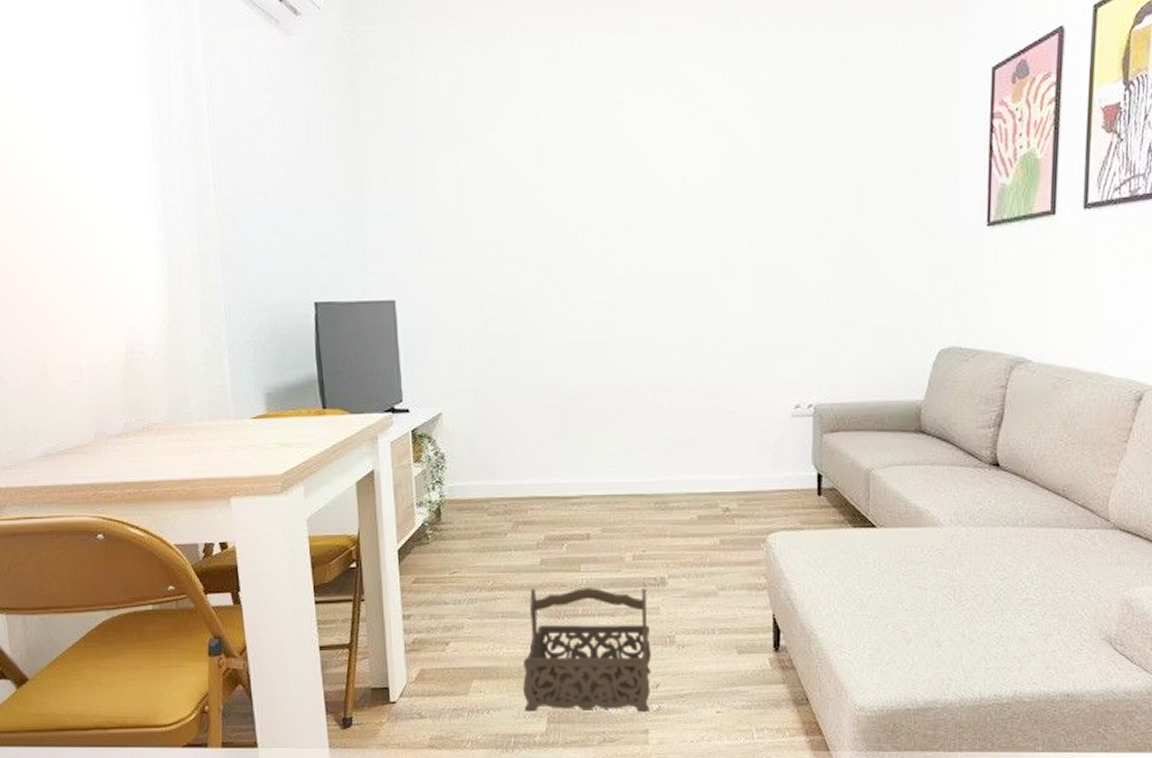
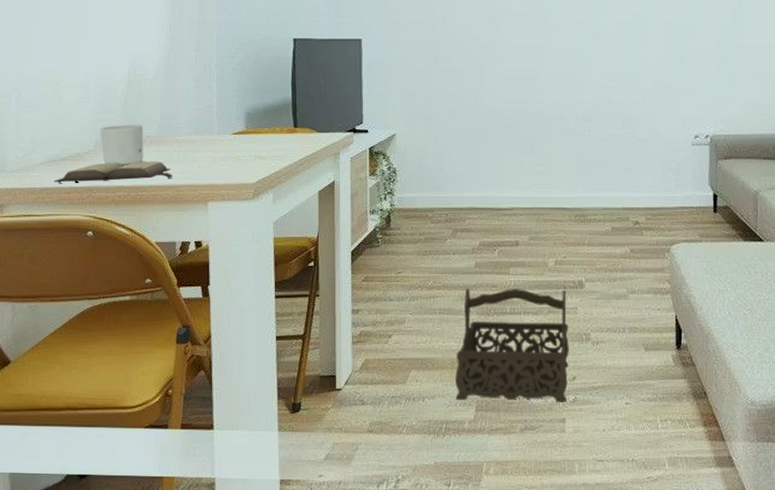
hardback book: none [53,452,189,481] -> present [54,161,174,184]
mug: none [99,410,153,458] -> present [100,124,144,165]

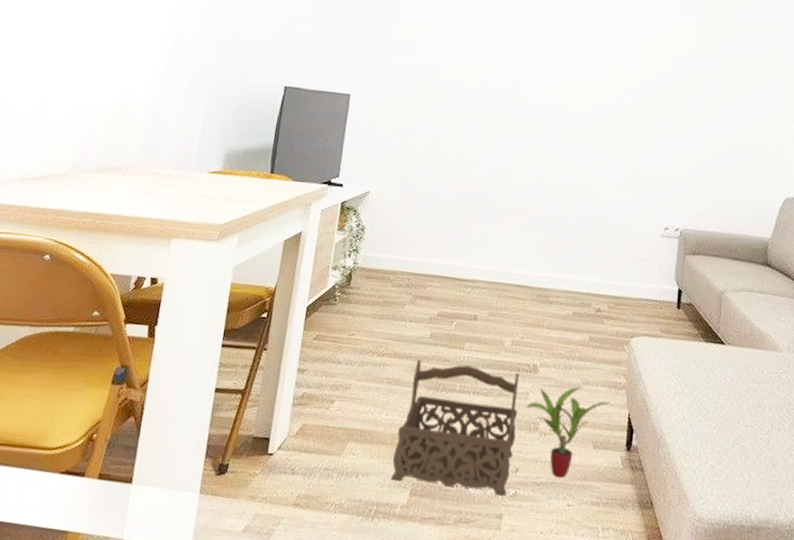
hardback book: present [54,161,174,184] -> none [22,186,143,211]
mug: present [100,124,144,165] -> none [76,150,122,192]
potted plant: none [575,297,658,380] -> present [525,387,611,478]

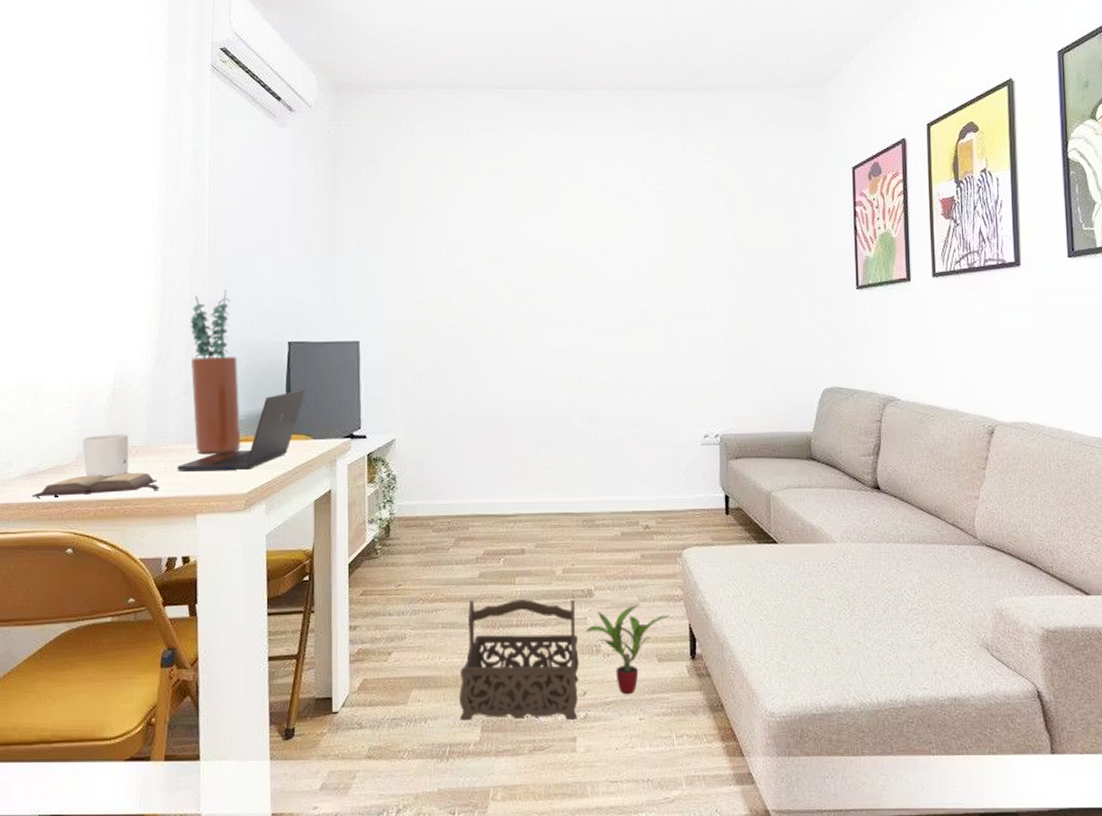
hardback book: none [22,186,143,211] -> present [32,472,160,499]
mug: none [76,150,122,192] -> present [82,434,129,477]
laptop: none [161,132,293,202] -> present [177,390,305,472]
vase: none [182,30,238,183] -> present [190,289,241,453]

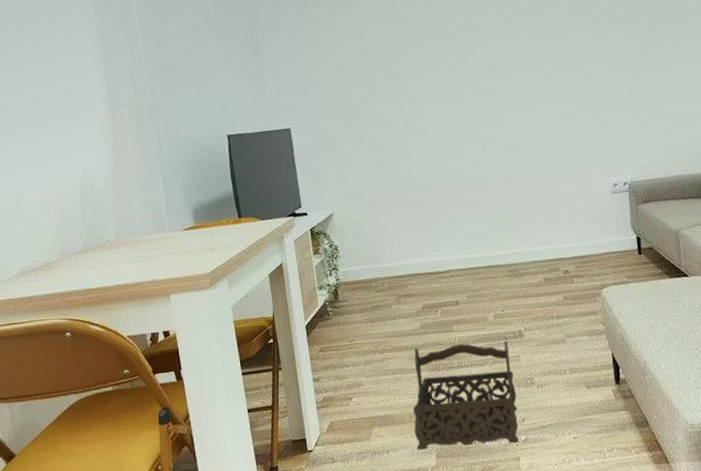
hardback book: present [32,472,160,499] -> none [29,262,136,293]
mug: present [82,434,129,477] -> none [63,230,106,270]
laptop: present [177,390,305,472] -> none [147,177,248,259]
vase: present [190,289,241,453] -> none [139,93,199,242]
potted plant: present [585,605,671,694] -> none [519,341,595,418]

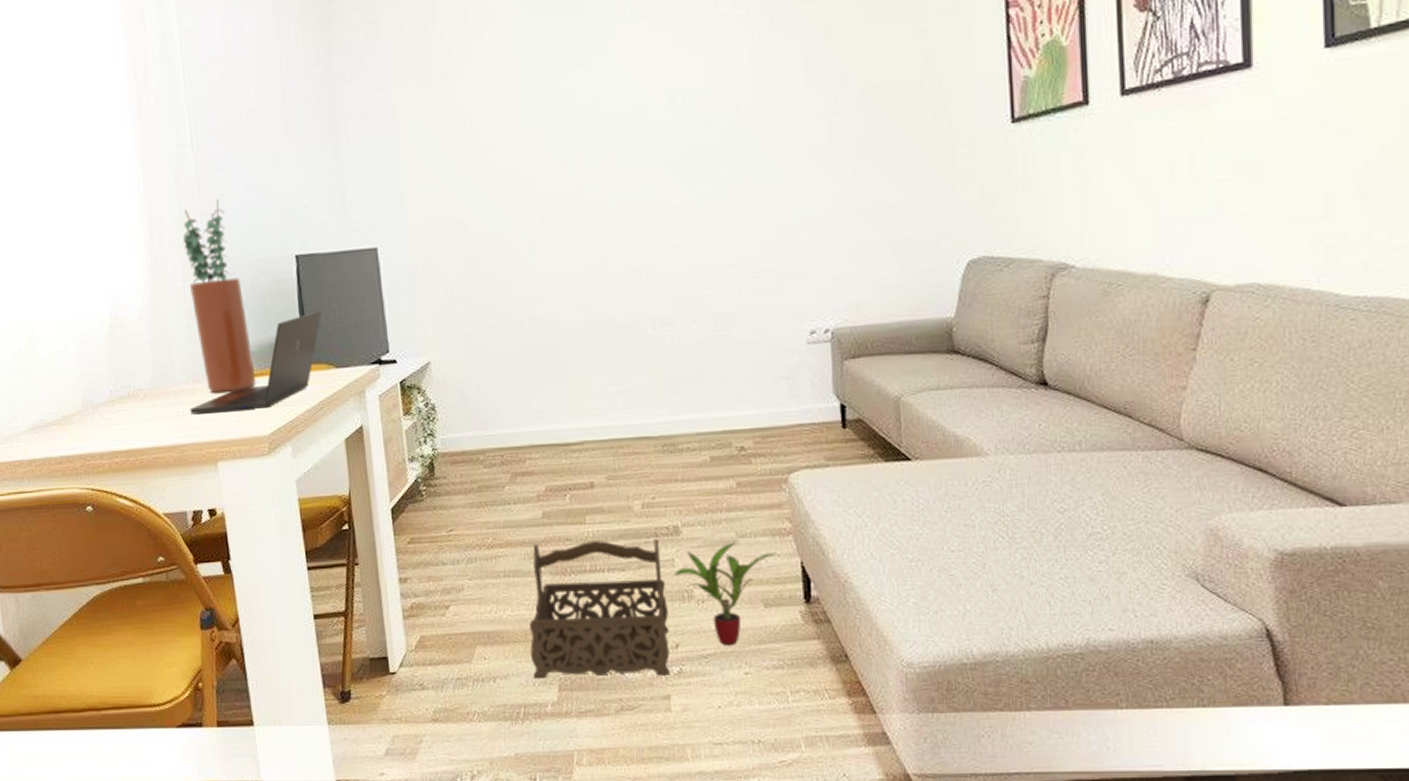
vase: none [139,93,199,242] -> present [183,199,257,393]
laptop: none [147,177,248,259] -> present [190,311,321,415]
potted plant: none [519,341,595,418] -> present [673,542,777,645]

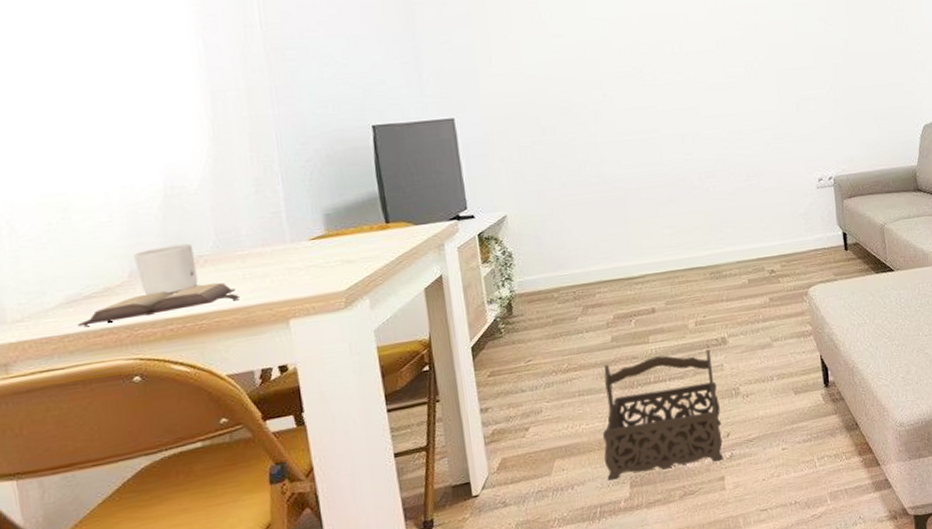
hardback book: none [42,417,175,454] -> present [77,282,241,327]
mug: none [85,376,139,426] -> present [134,243,198,295]
vase: present [183,199,257,393] -> none [251,74,332,255]
laptop: present [190,311,321,415] -> none [258,174,399,277]
potted plant: present [673,542,777,645] -> none [723,345,803,429]

